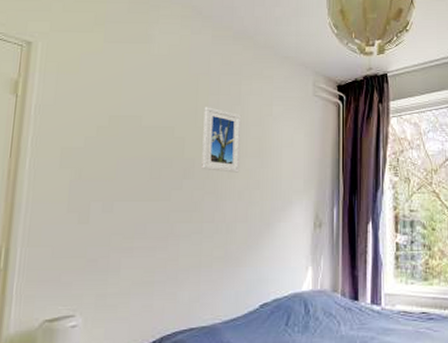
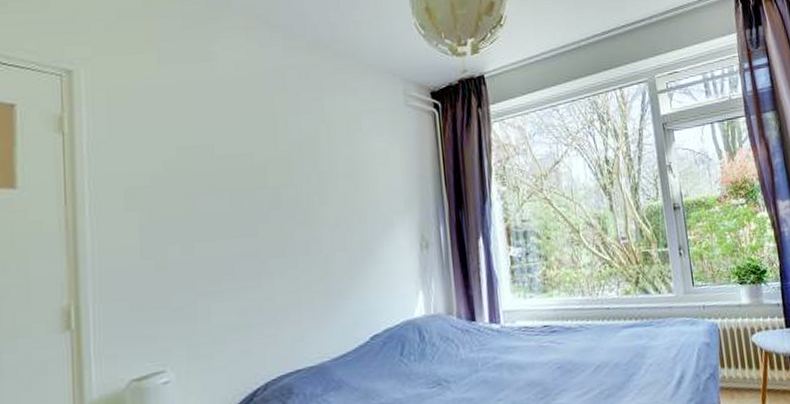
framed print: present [201,107,242,173] -> none [284,128,332,199]

